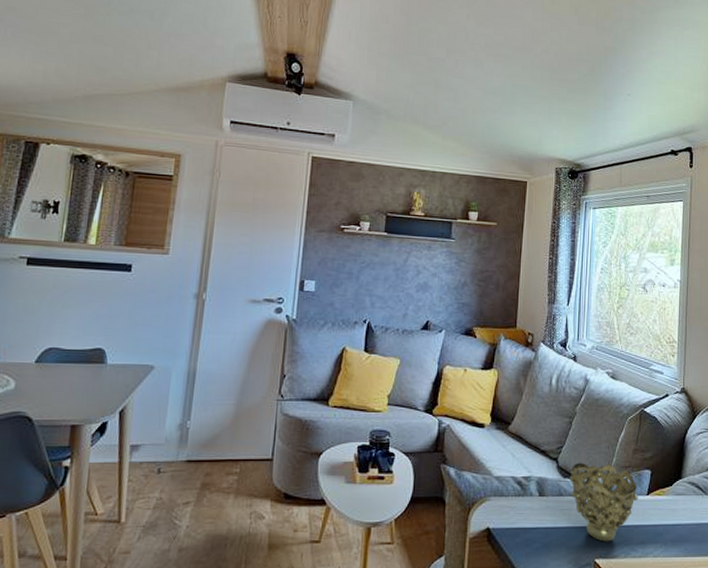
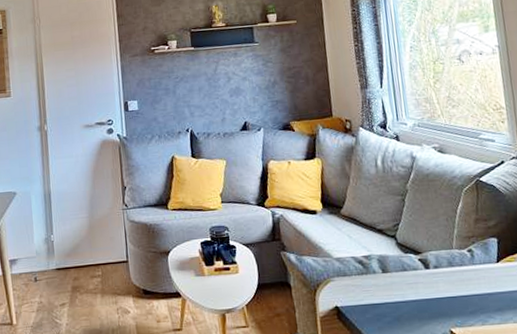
decorative bowl: present [570,462,638,542] -> none [411,235,488,312]

